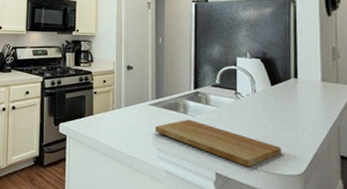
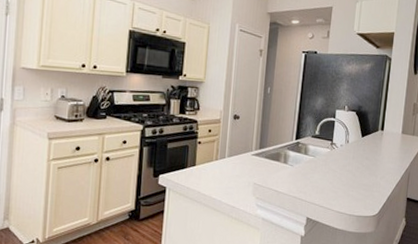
cutting board: present [155,119,282,167] -> none [255,168,363,211]

